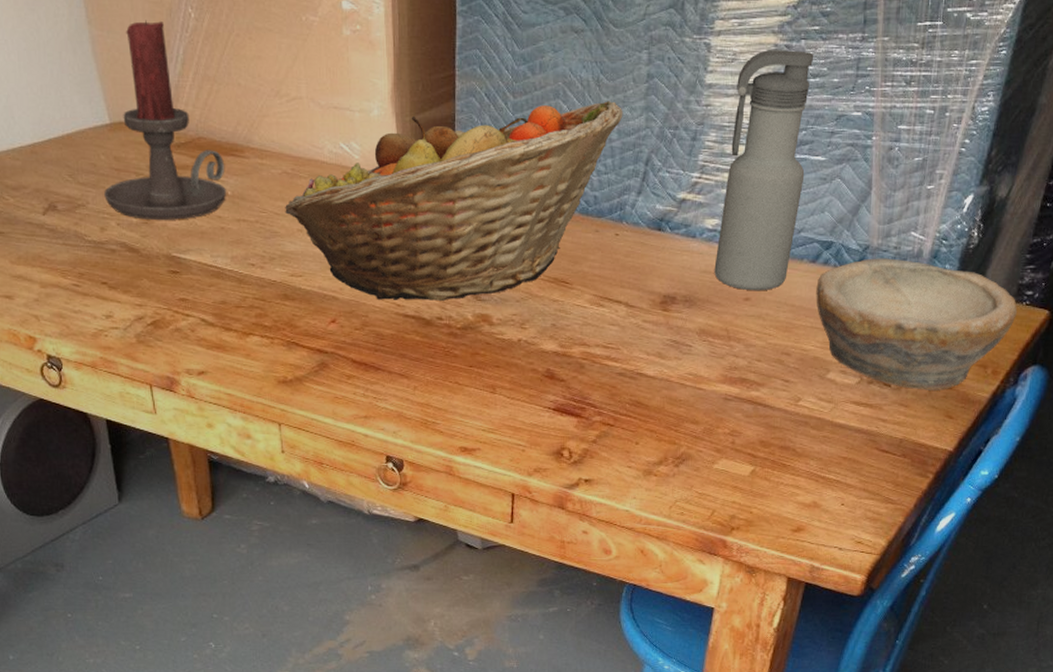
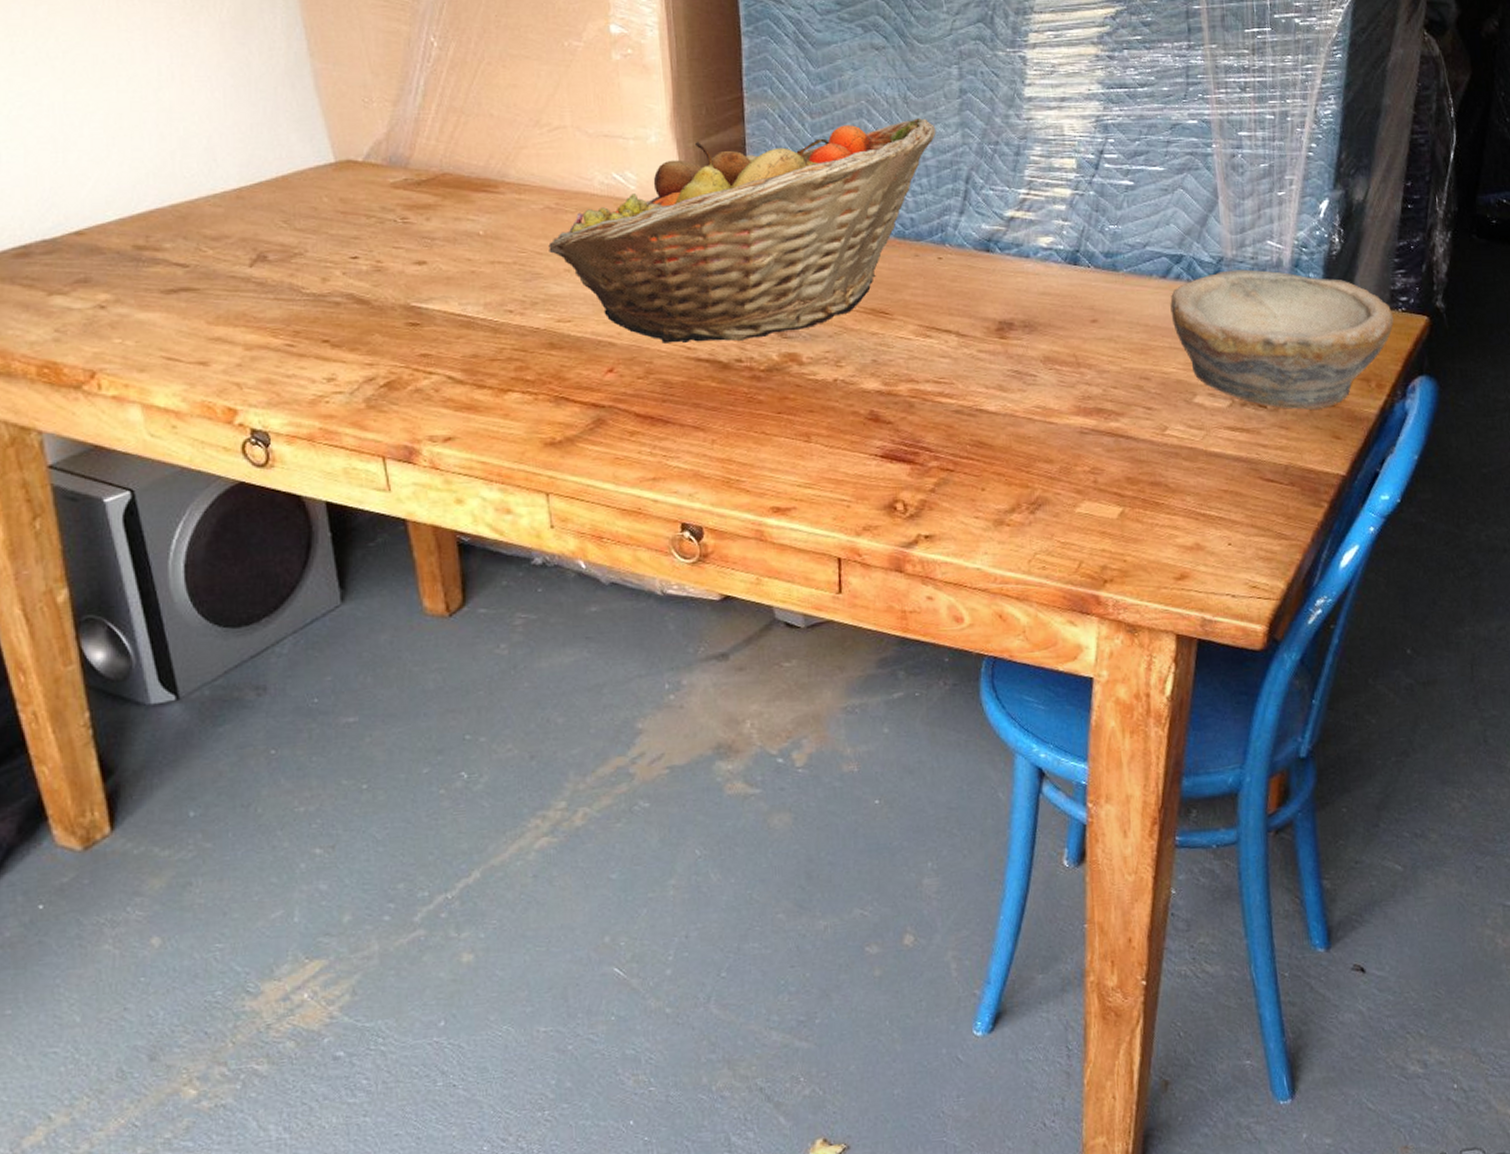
candle holder: present [104,20,226,220] -> none [327,50,477,267]
water bottle: present [714,50,814,291] -> none [1053,60,1144,312]

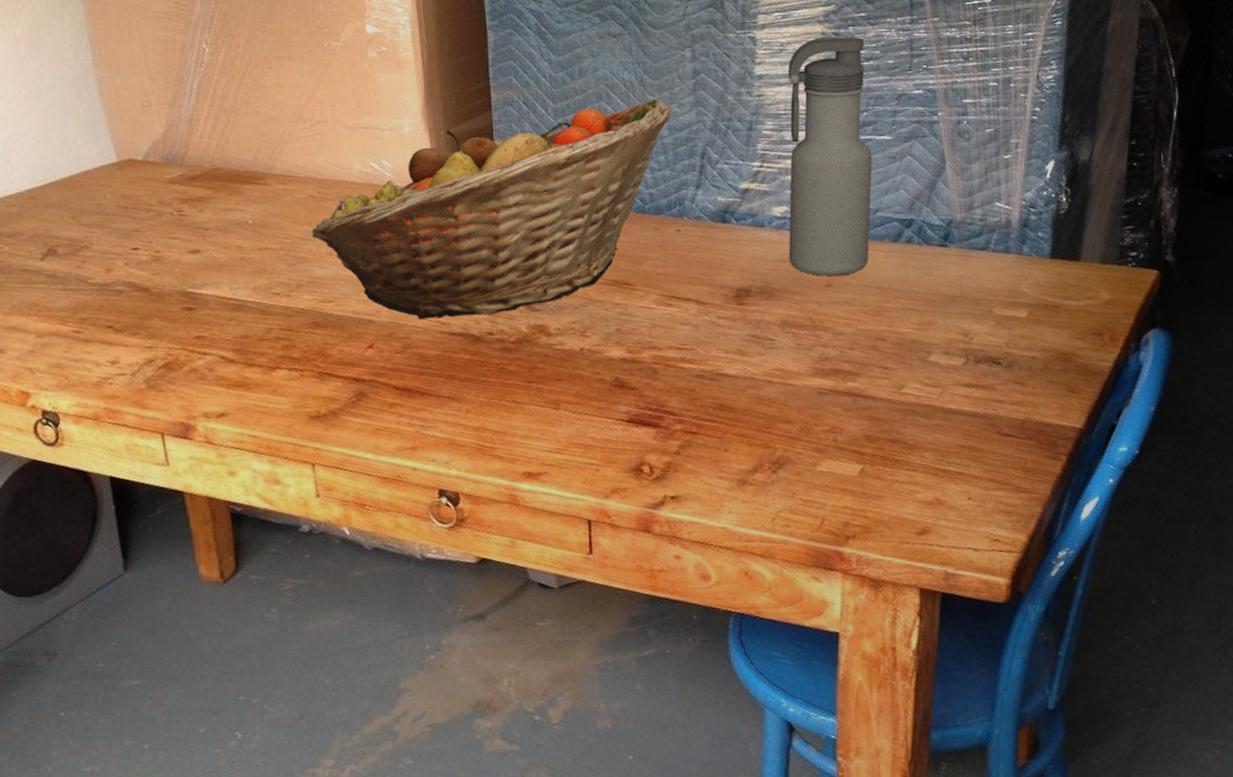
water bottle: none [1053,60,1144,312] -> present [788,36,873,277]
bowl: present [1170,269,1395,410] -> none [902,230,1125,365]

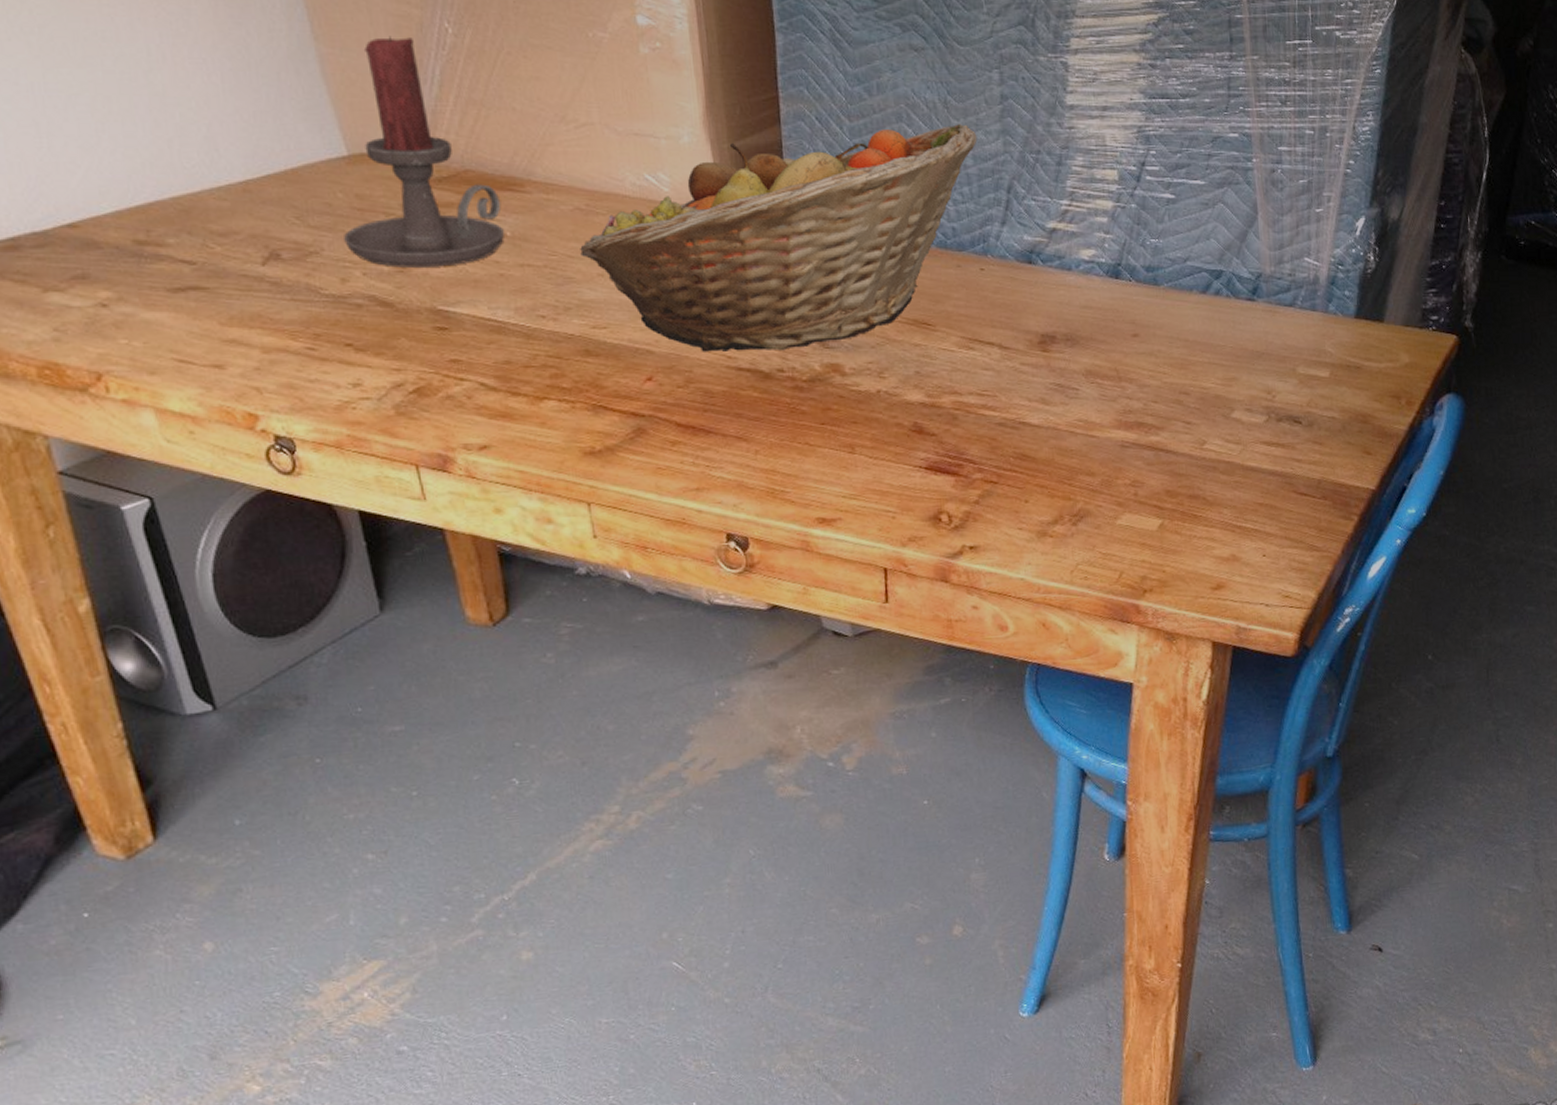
candle holder: none [110,58,246,257] -> present [344,36,505,268]
water bottle: present [788,36,873,277] -> none [1095,69,1185,326]

